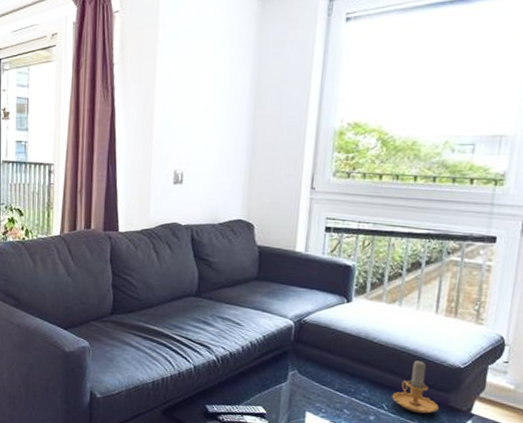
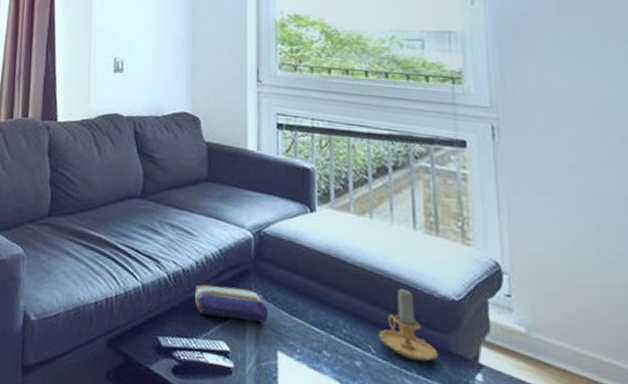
pencil case: none [239,364,302,391] -> present [194,284,269,323]

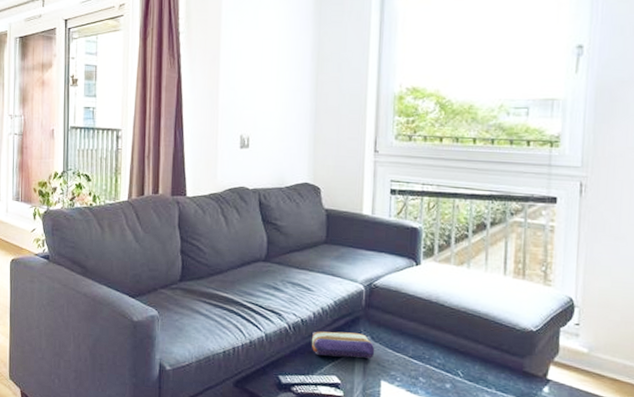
candle: present [378,287,439,362] -> none [466,323,515,380]

